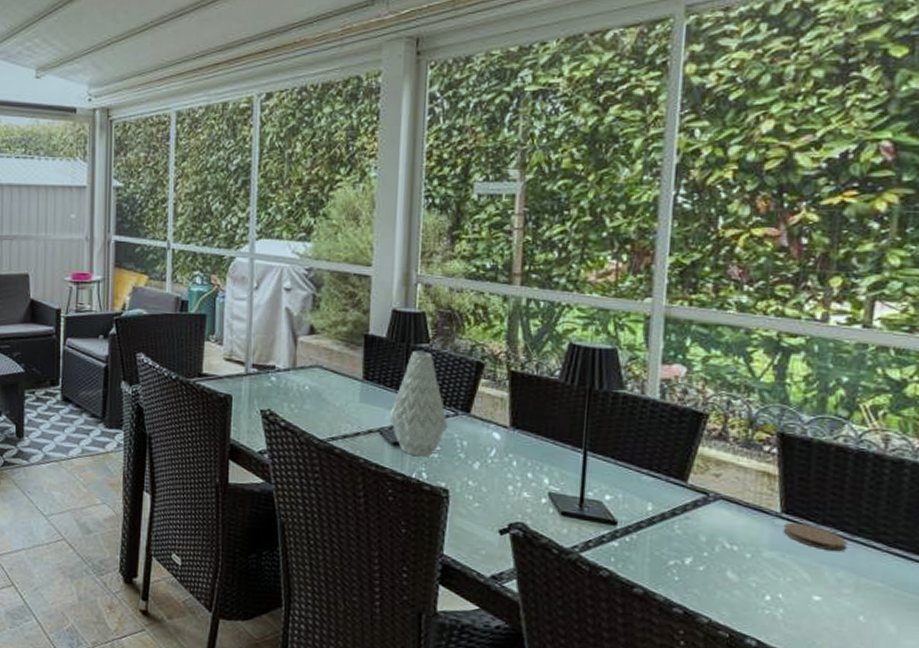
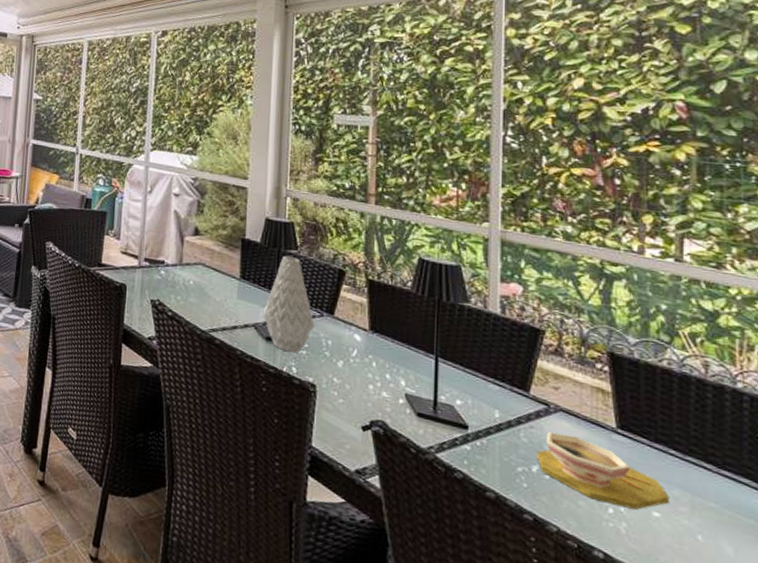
bowl: none [691,522,833,595] -> present [537,432,670,510]
coaster: present [783,522,848,552] -> none [619,438,680,470]

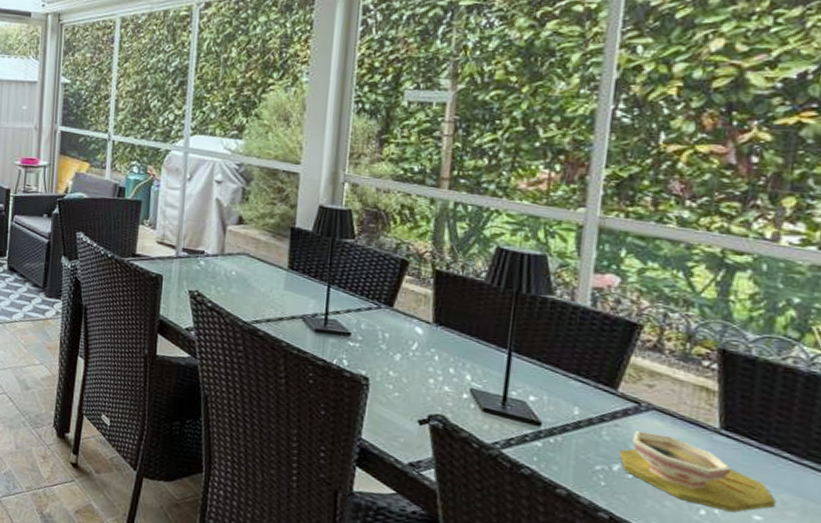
vase: present [264,256,315,353] -> none [313,245,371,346]

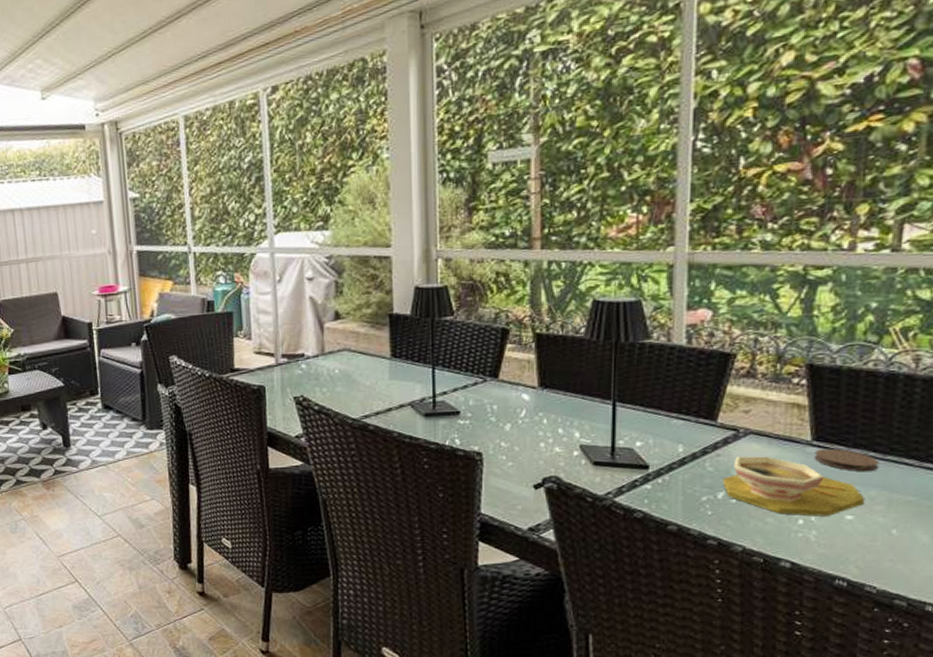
coaster: none [721,439,795,473] -> present [814,448,880,472]

